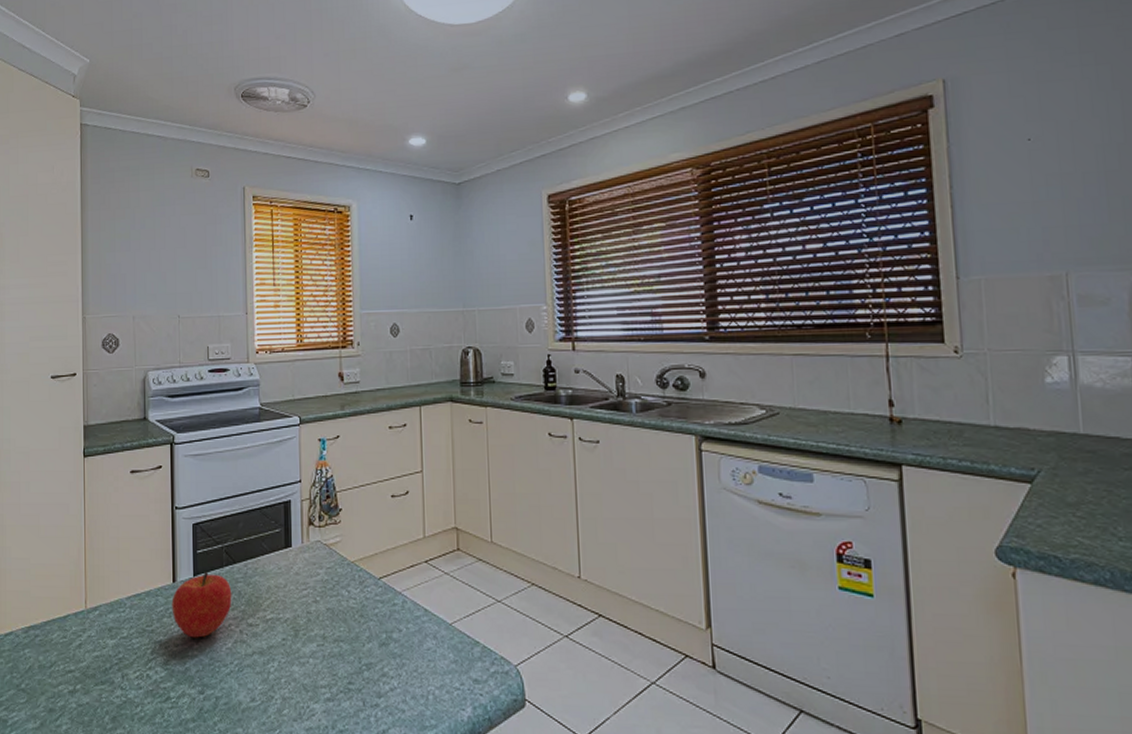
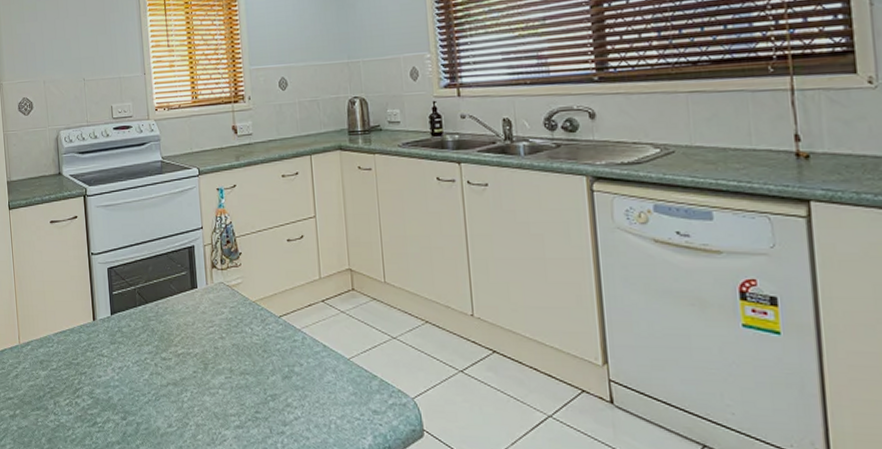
fruit: present [171,571,232,638] -> none [93,310,147,370]

